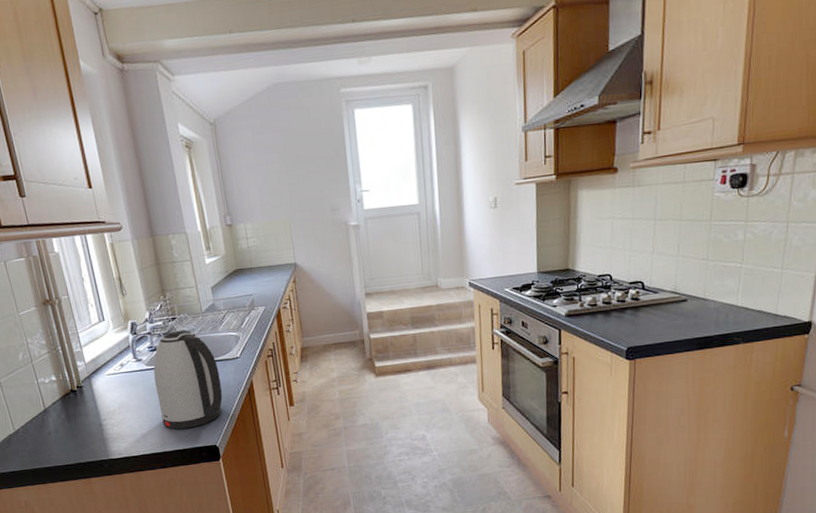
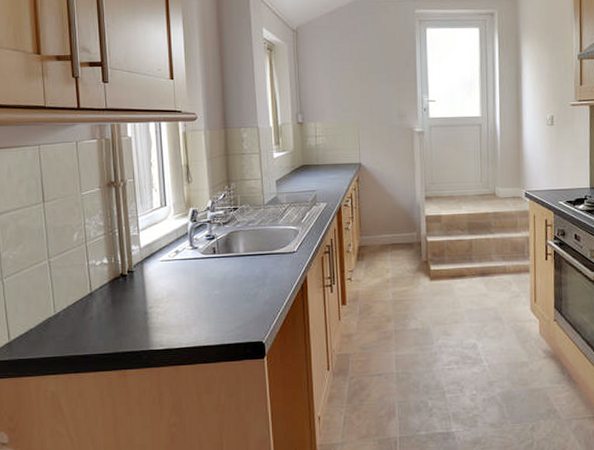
kettle: present [153,330,223,430] -> none [208,220,275,323]

